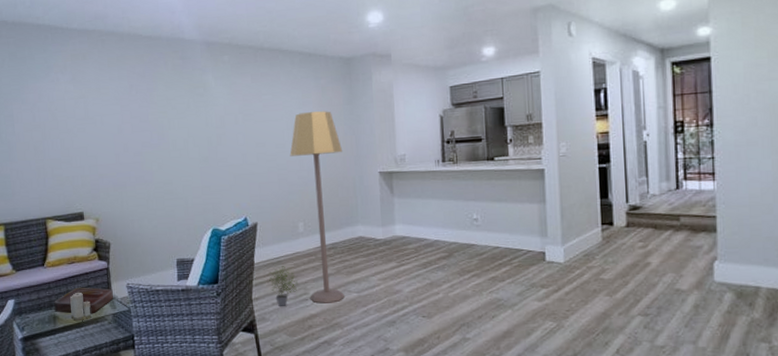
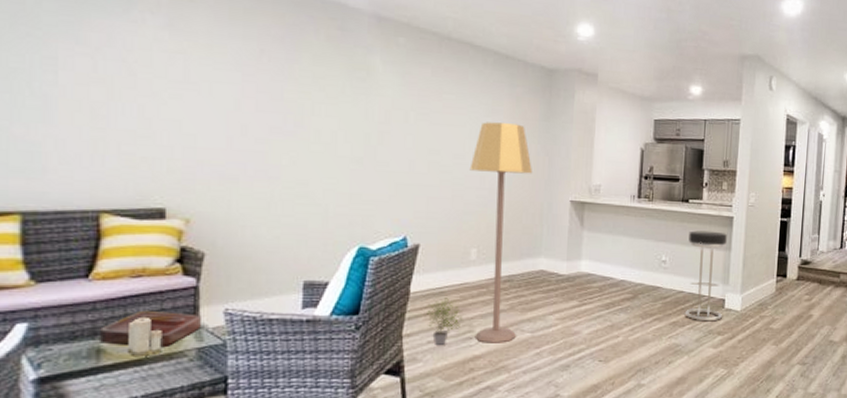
bar stool: none [498,185,544,275] -> present [684,230,727,322]

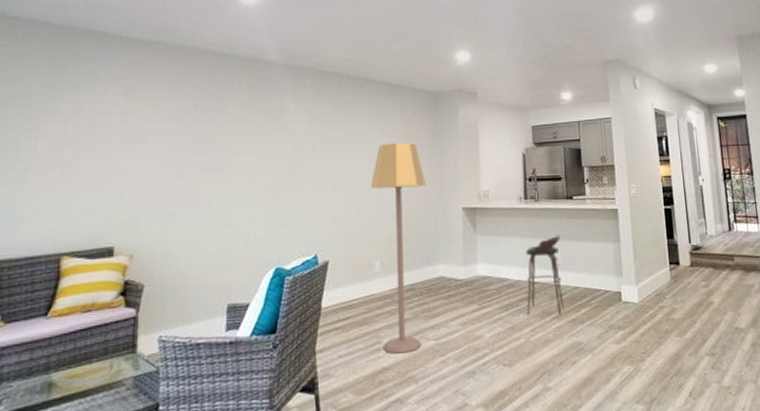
decorative tray: present [100,310,201,348] -> none [52,342,138,378]
candle: present [128,316,162,358] -> none [75,349,105,390]
potted plant: present [427,298,463,345] -> none [337,311,371,359]
bar stool: none [628,238,672,317] -> present [525,235,564,315]
bar stool: present [684,230,727,322] -> none [577,225,621,317]

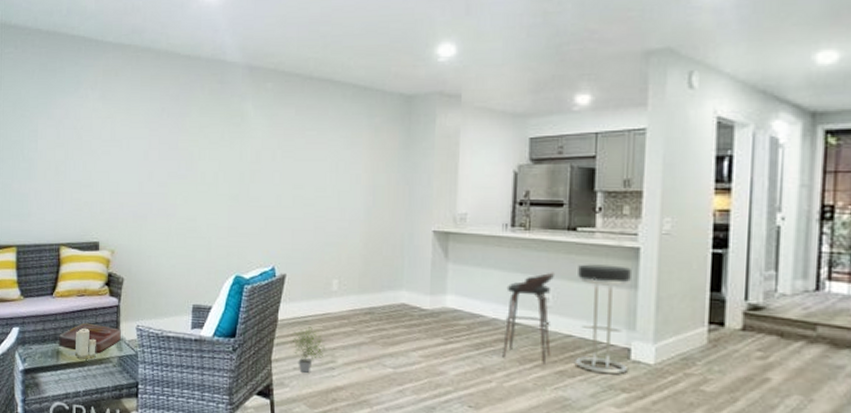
decorative tray: none [52,342,138,378] -> present [59,322,121,354]
candle: none [75,349,105,390] -> present [75,327,96,361]
potted plant: none [337,311,371,359] -> present [293,326,326,373]
lamp: present [370,143,426,354] -> none [330,154,392,376]
bar stool: none [577,225,621,317] -> present [574,264,631,375]

